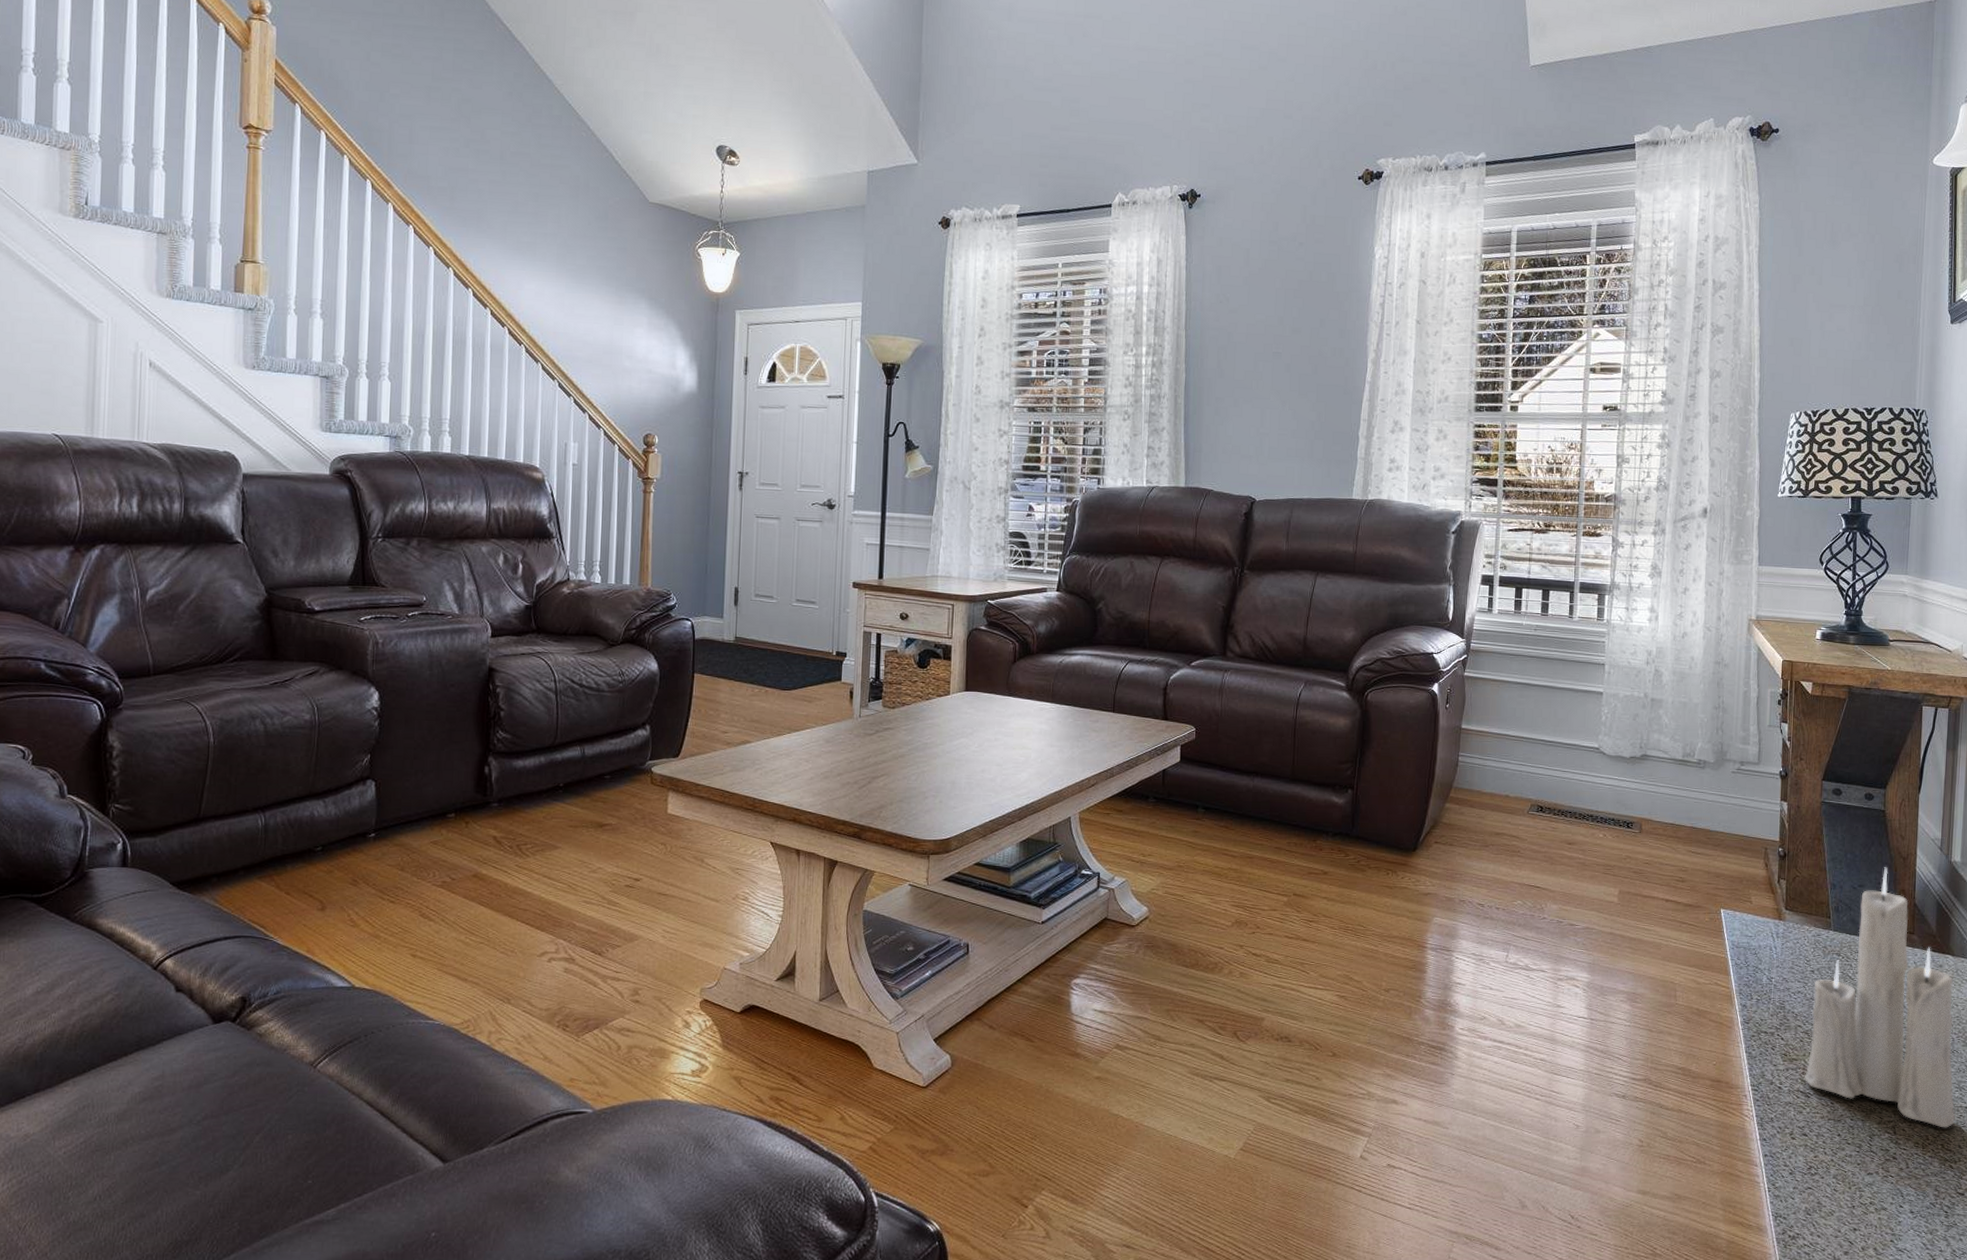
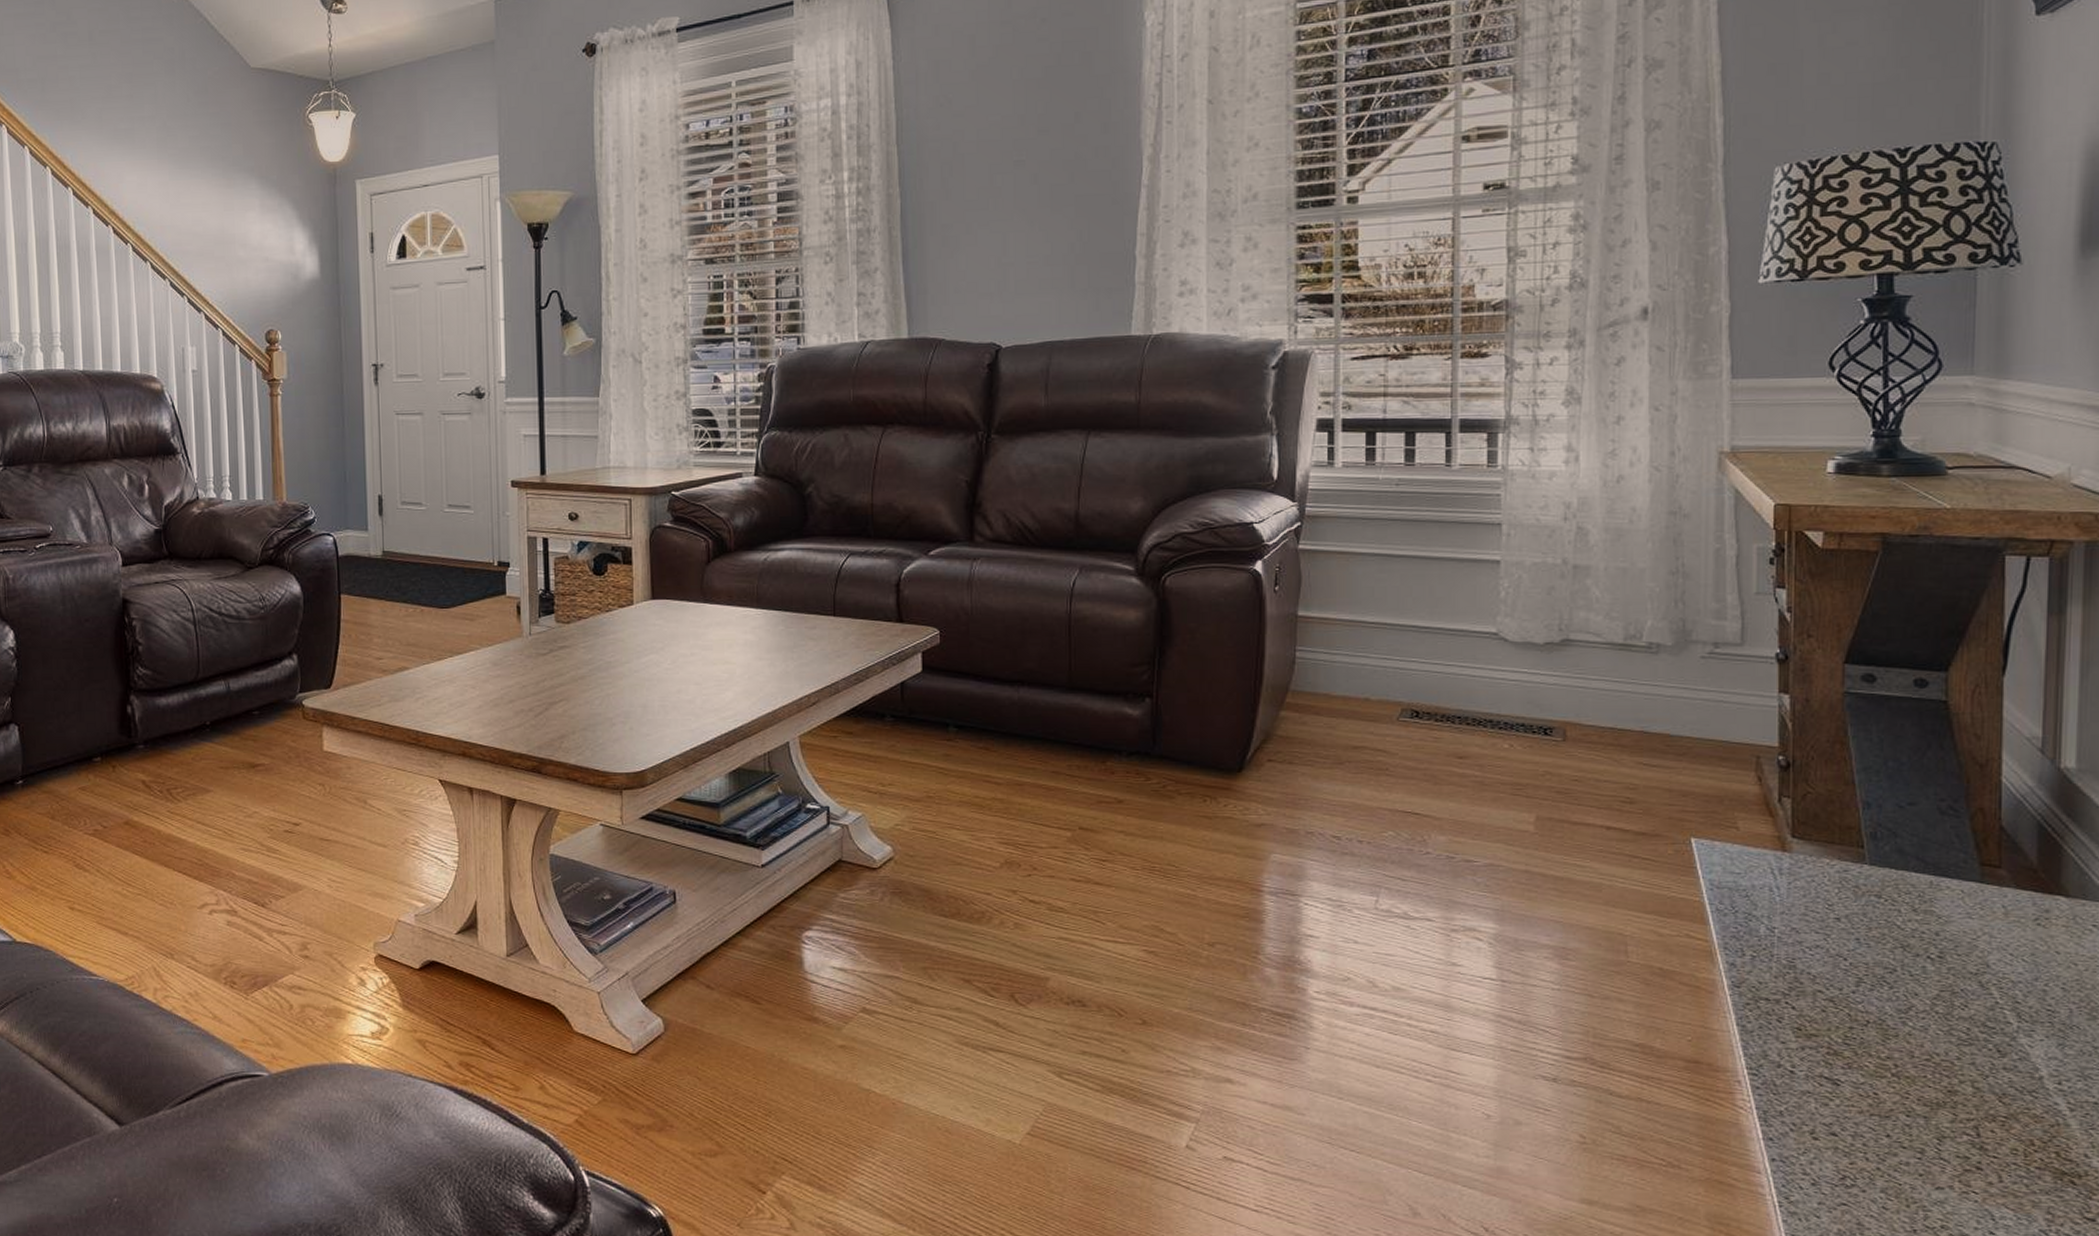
candle: present [1804,867,1956,1128] -> none [1829,778,2078,1131]

